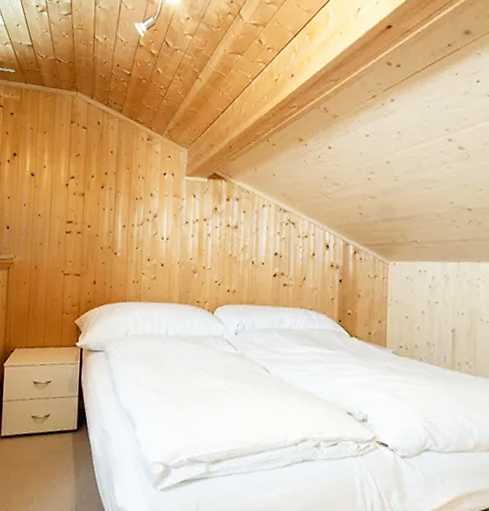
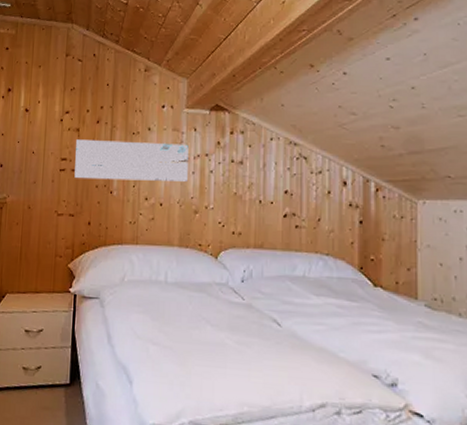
wall art: none [80,203,188,244] -> present [74,139,189,181]

